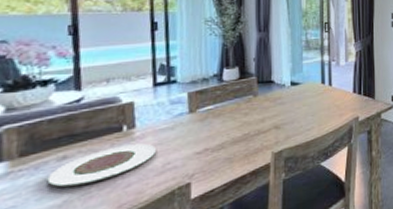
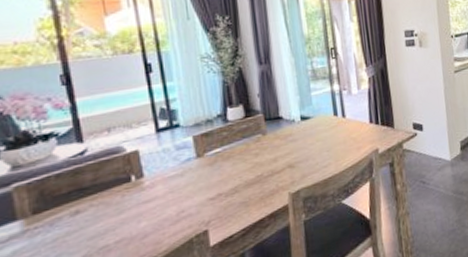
plate: present [47,143,156,188] -> none [63,193,168,243]

